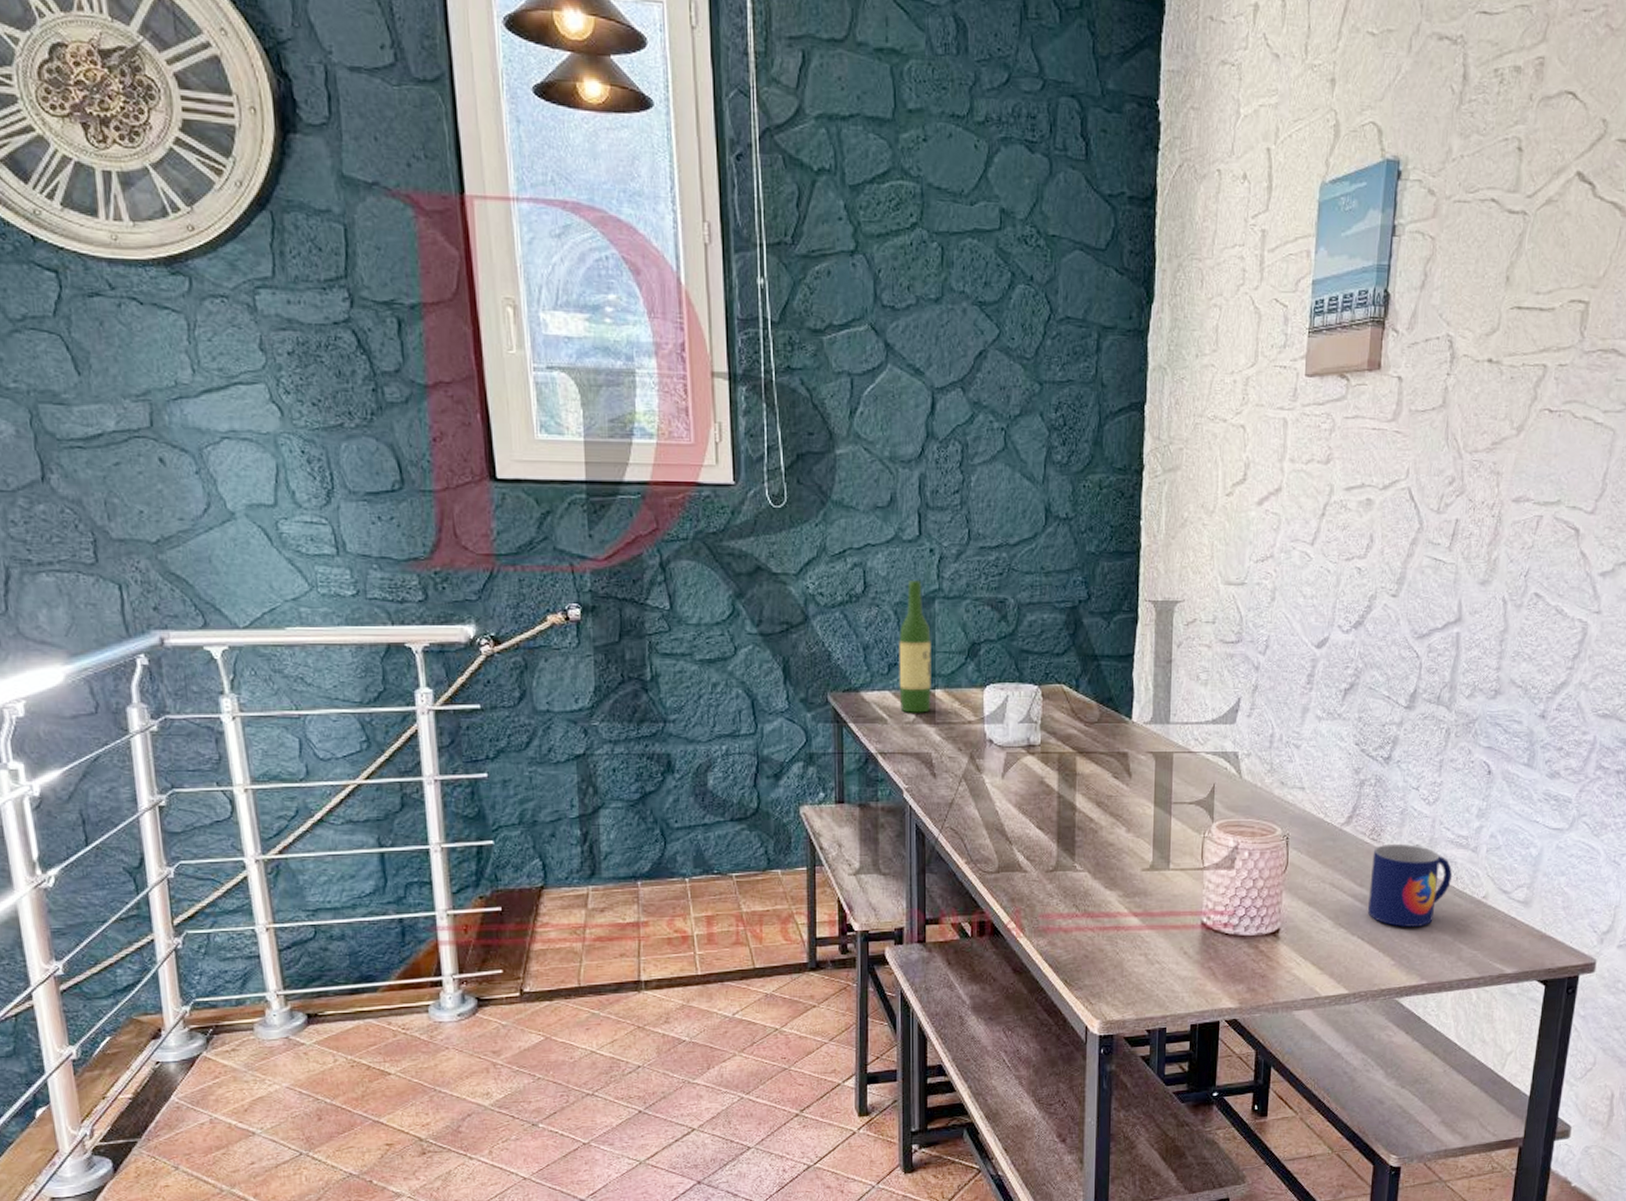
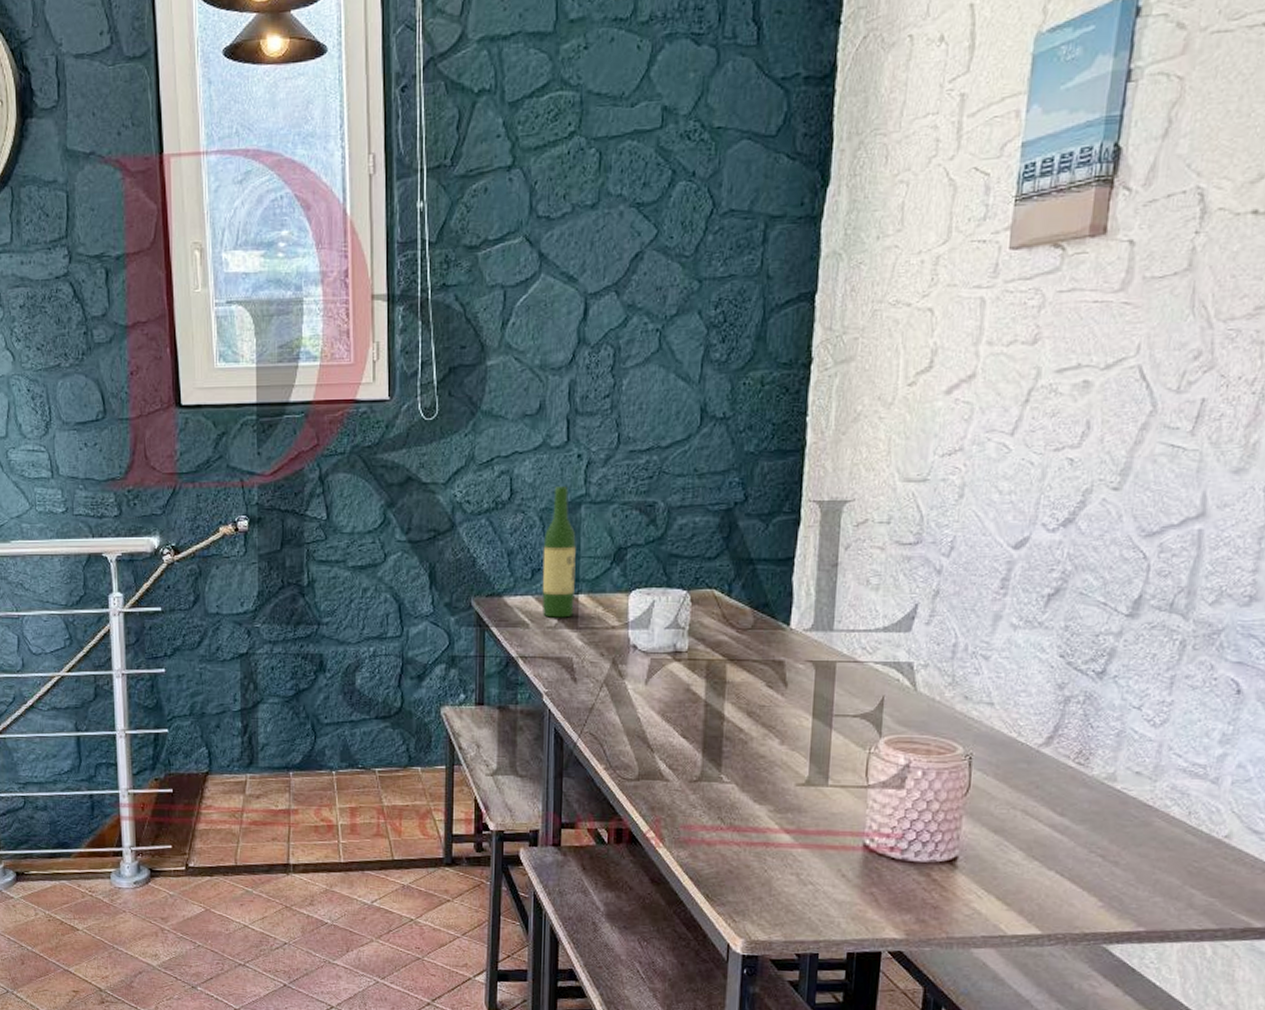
mug: present [1368,843,1453,927] -> none [1070,769,1184,866]

